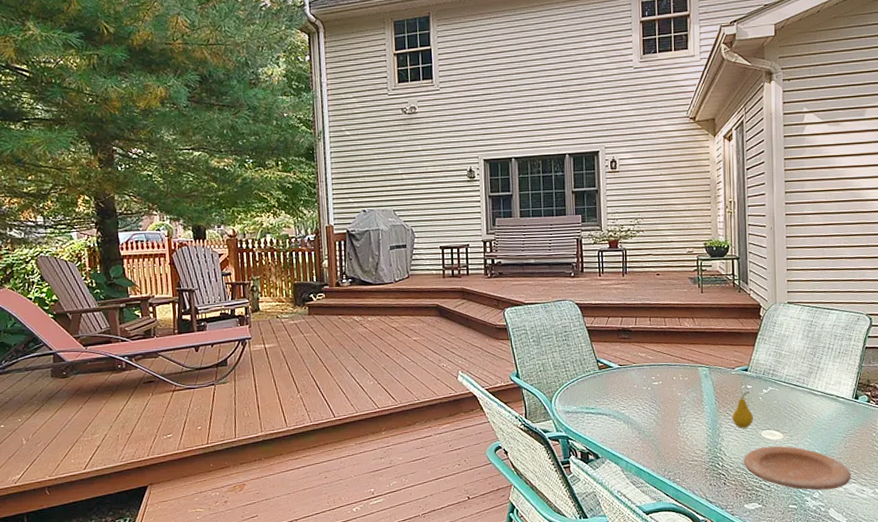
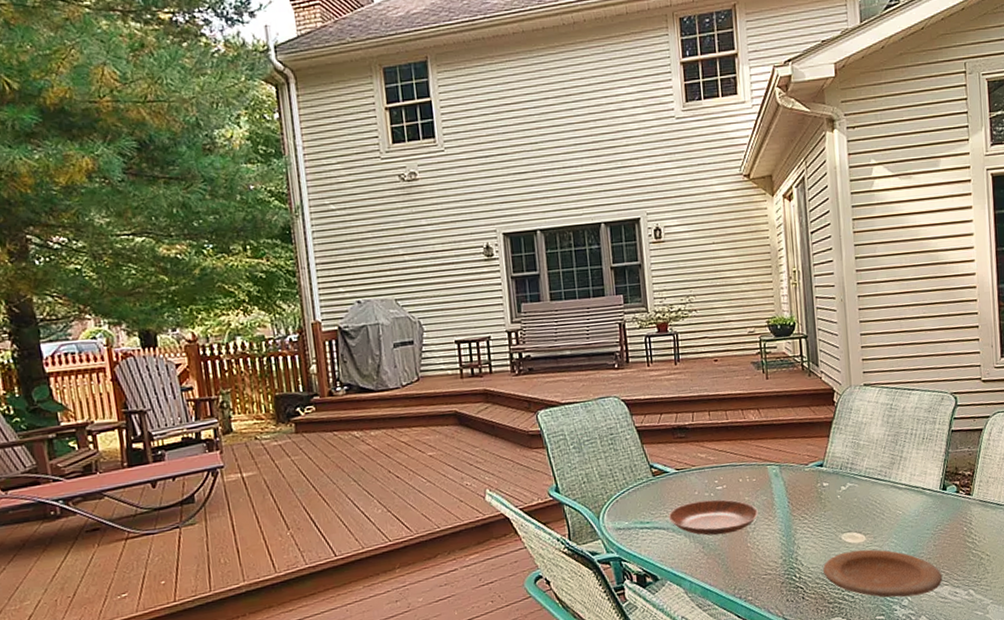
bowl: none [610,393,688,424] -> present [668,499,758,536]
fruit: present [732,392,754,429] -> none [808,490,833,533]

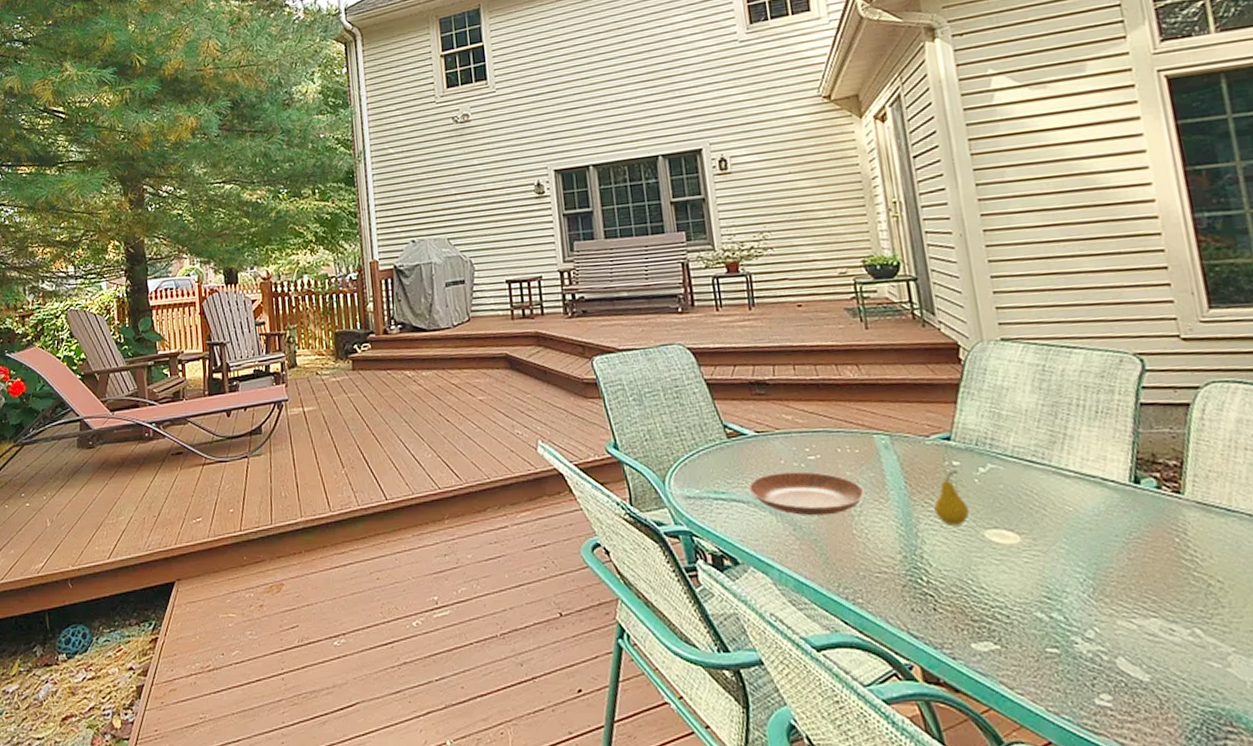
fruit: none [808,490,833,533] -> present [934,471,970,526]
plate: present [823,549,943,598] -> none [960,553,1148,627]

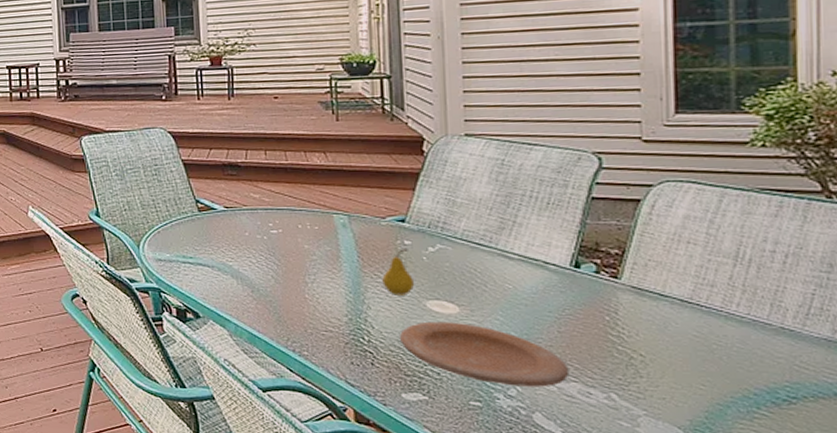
bowl: present [747,471,865,516] -> none [213,243,320,281]
plate: none [960,553,1148,627] -> present [400,321,570,387]

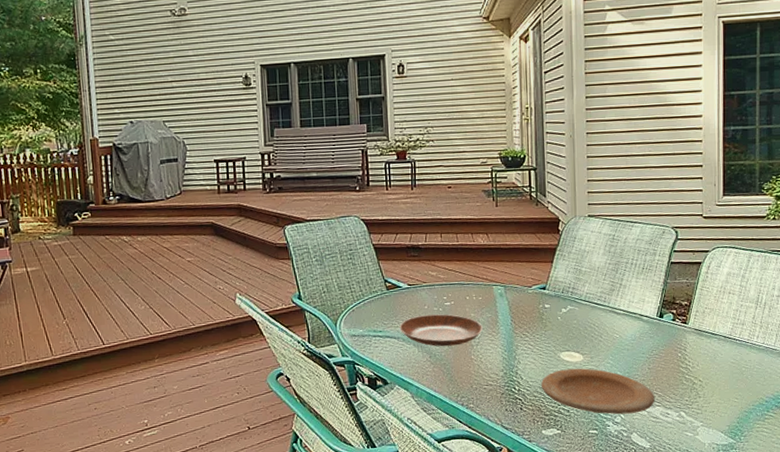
bowl: none [213,243,320,281] -> present [399,314,483,347]
fruit: present [382,249,415,296] -> none [529,311,552,350]

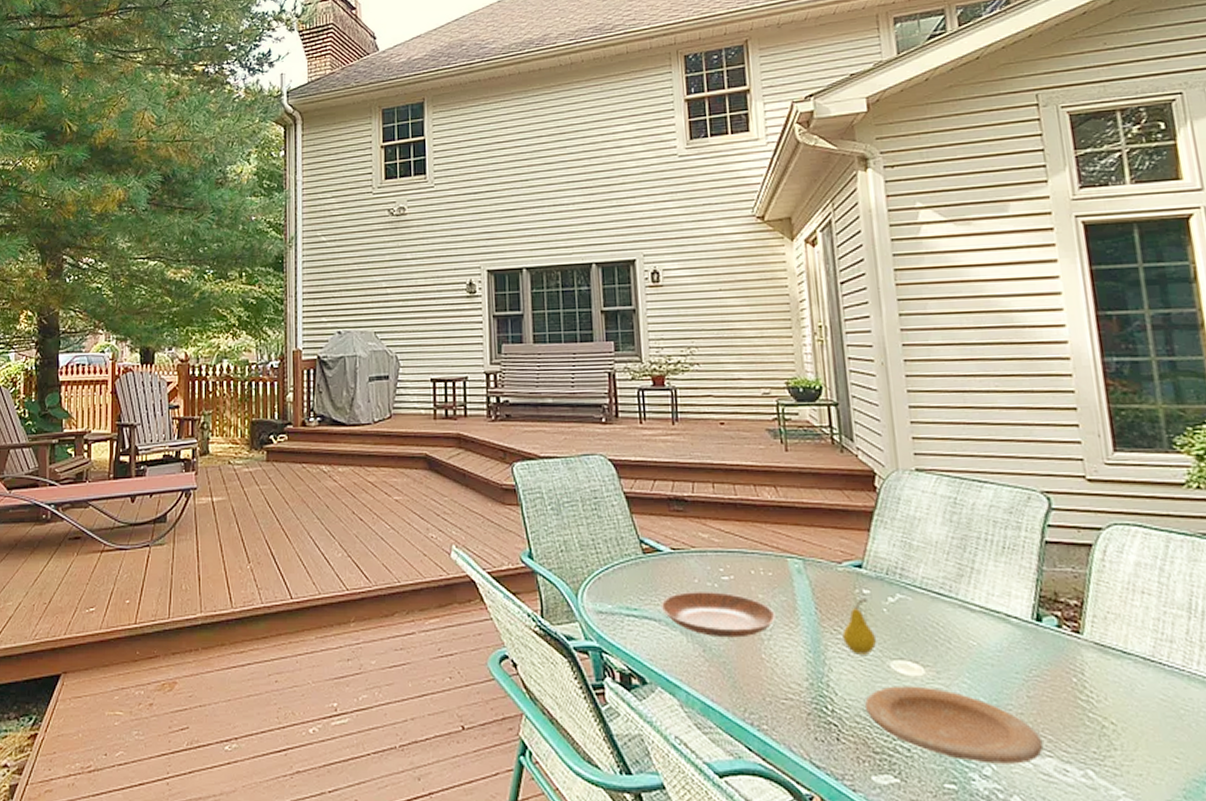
fruit: none [529,311,552,350] -> present [842,599,877,655]

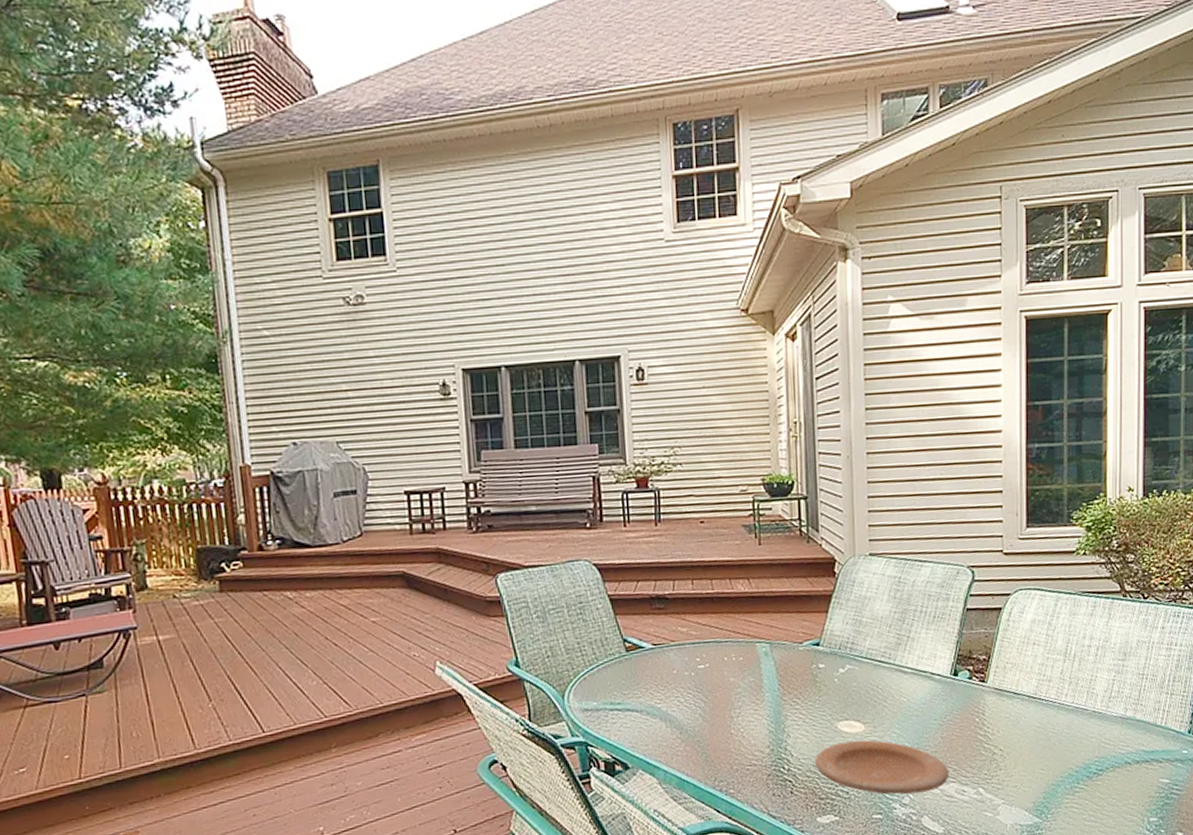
bowl: present [660,592,776,638] -> none [642,679,744,720]
fruit: present [842,599,877,655] -> none [800,672,828,721]

